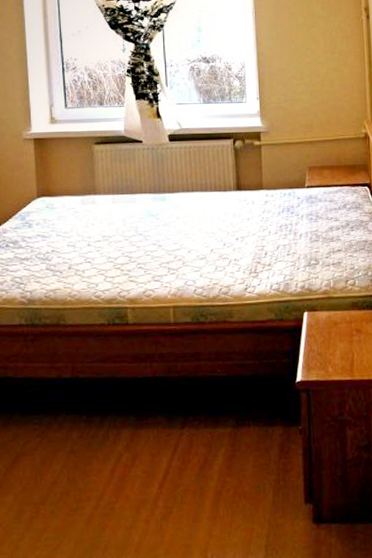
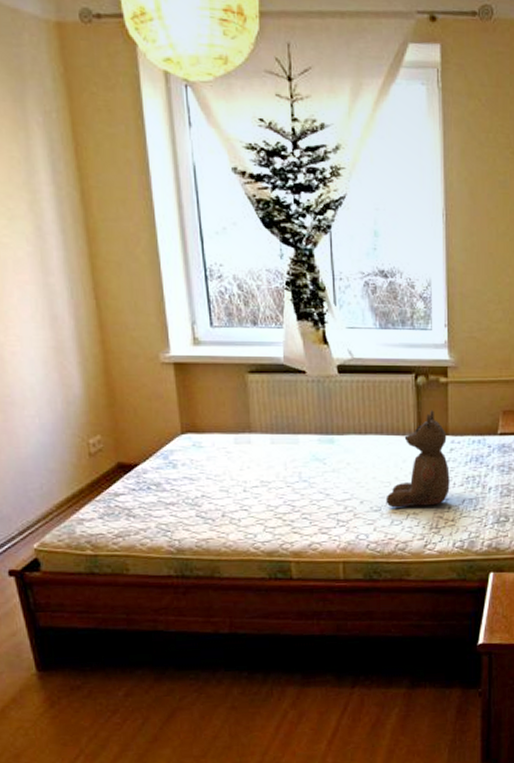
teddy bear: none [210,169,266,256] -> present [386,410,450,508]

